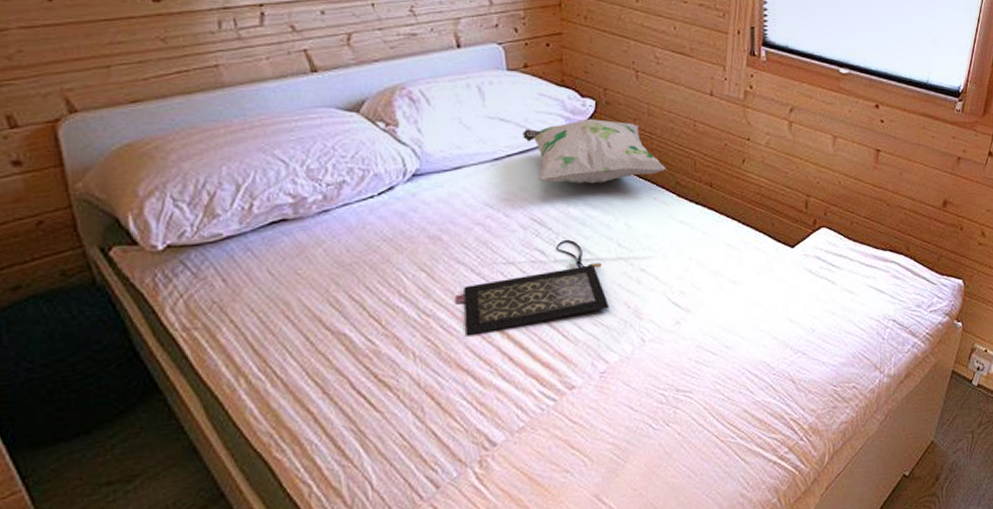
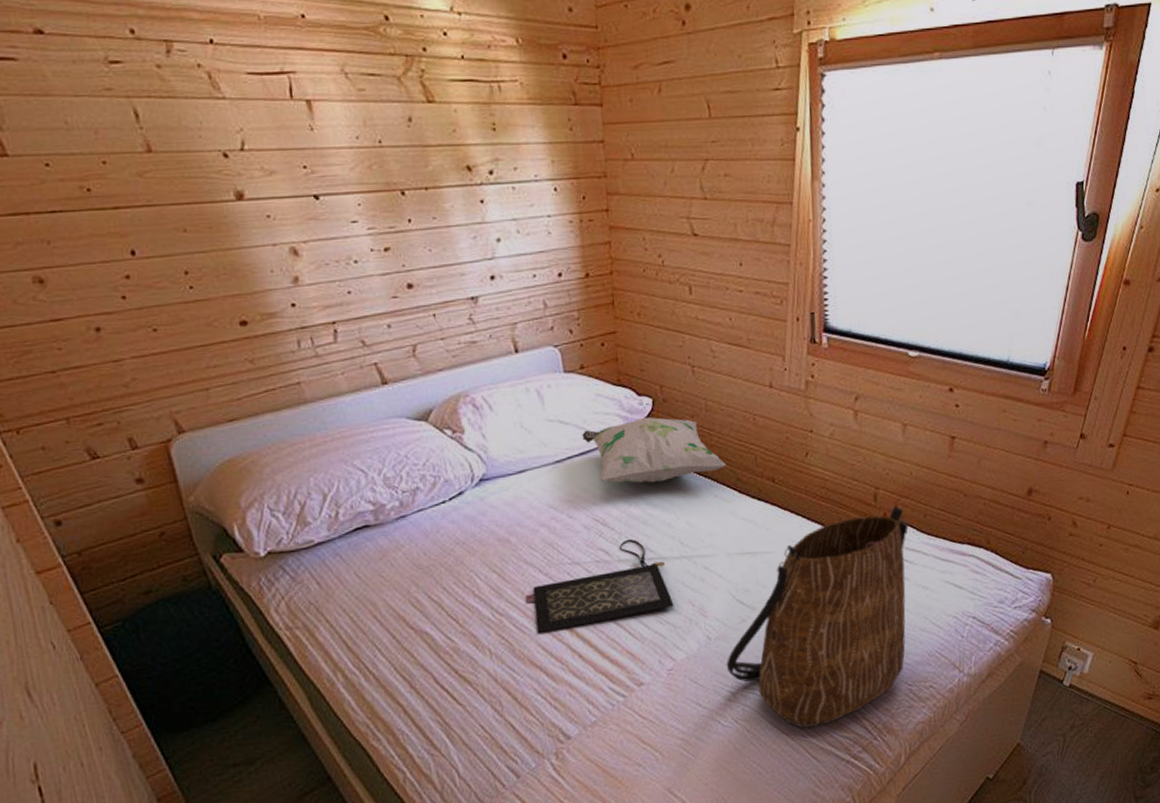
tote bag: none [659,213,836,430] -> present [726,506,909,728]

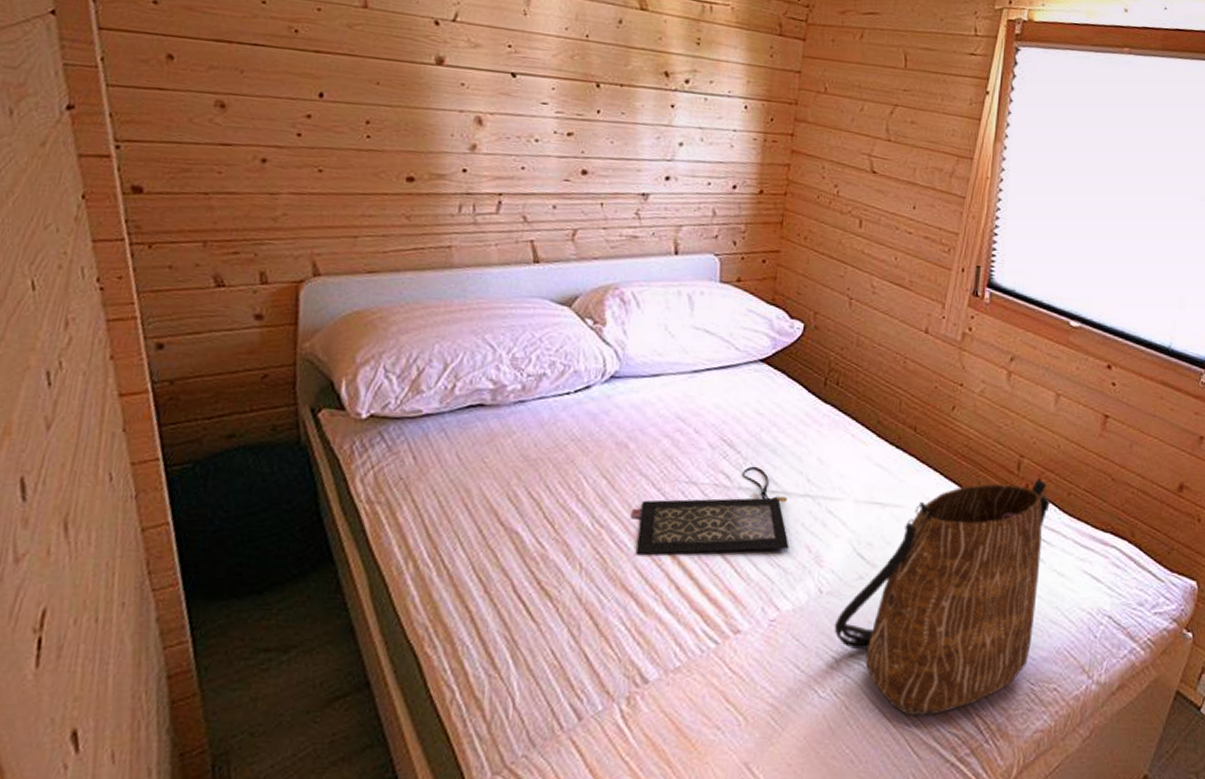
decorative pillow: present [582,417,726,483] -> none [725,341,869,412]

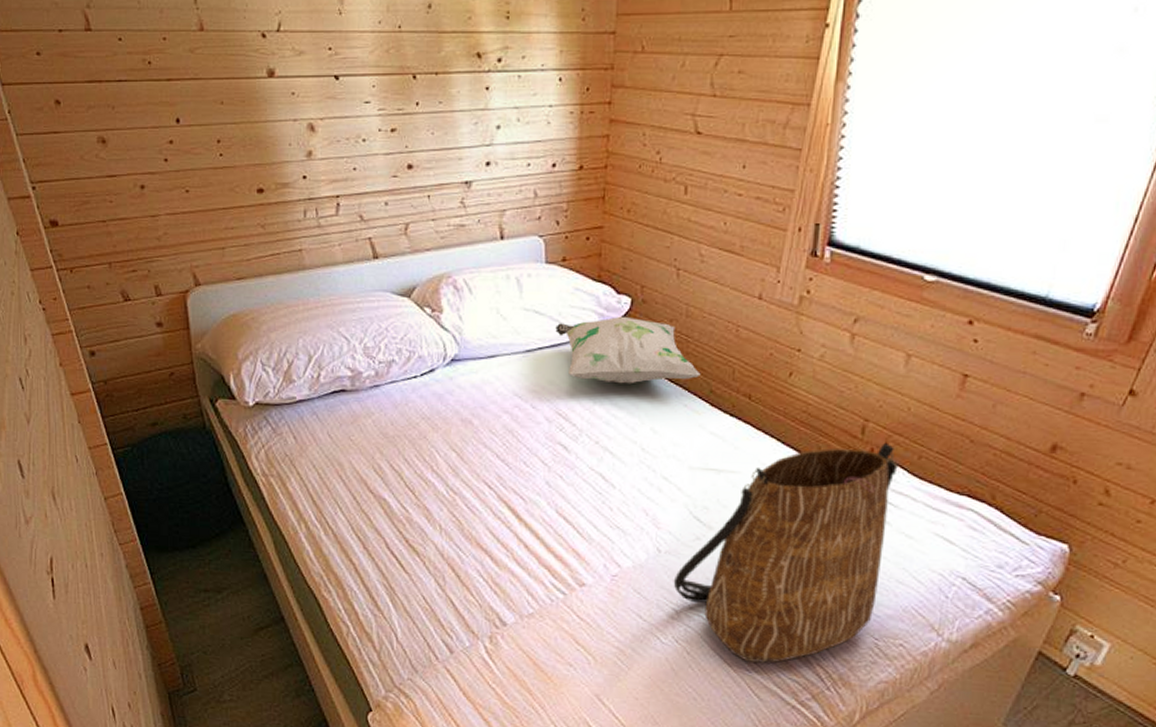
clutch bag: present [630,466,789,555] -> none [480,437,627,518]
decorative pillow: none [725,341,869,412] -> present [555,316,701,384]

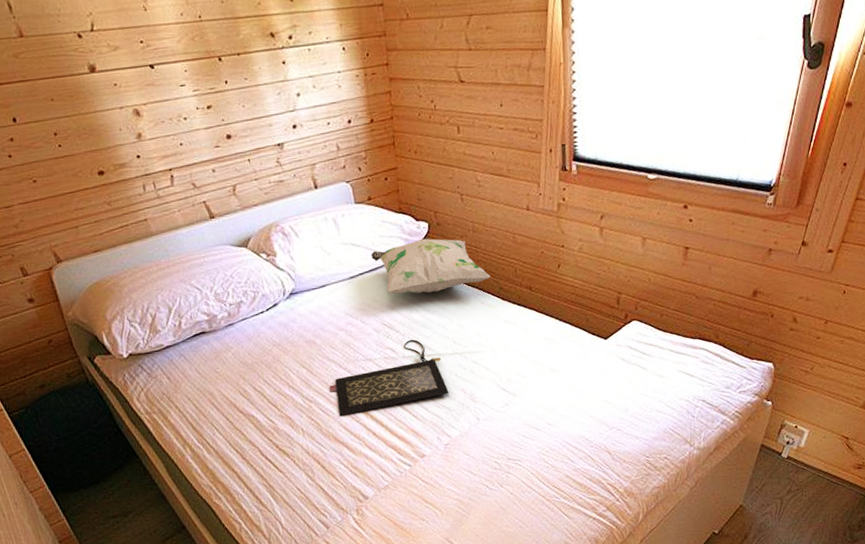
clutch bag: none [480,437,627,518] -> present [329,339,449,416]
tote bag: present [673,442,898,664] -> none [492,307,647,492]

